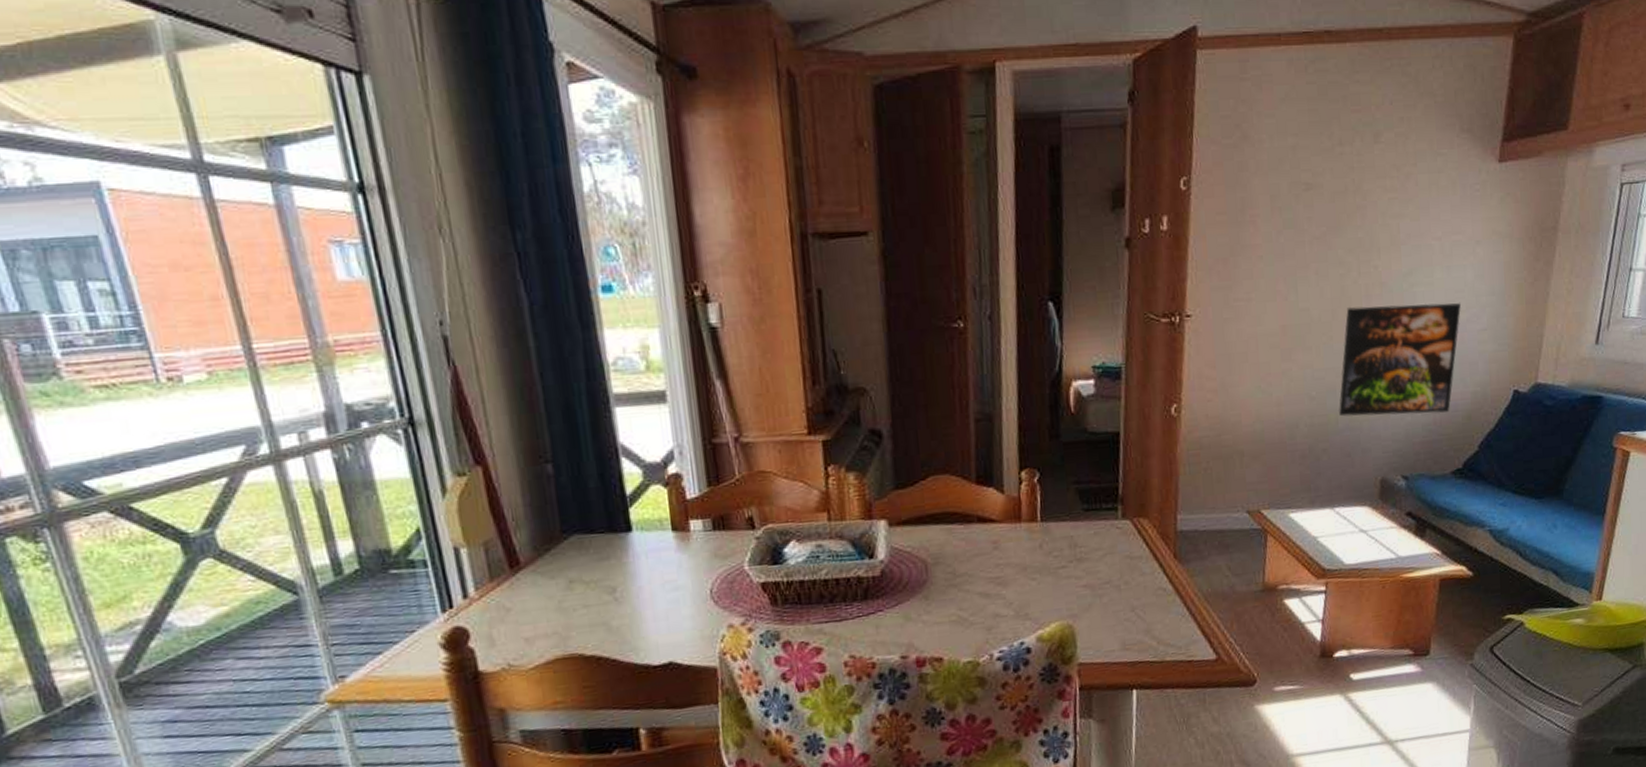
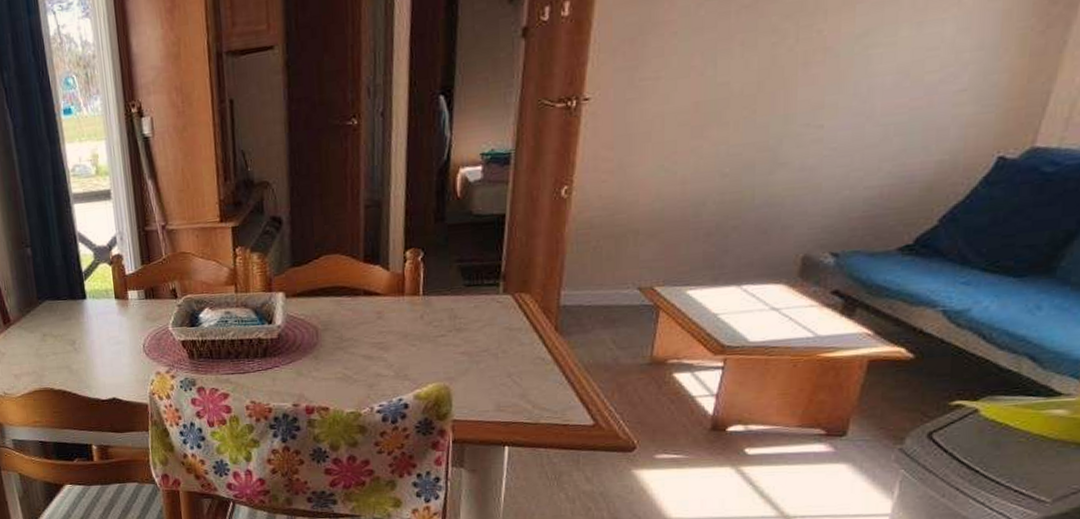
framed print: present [1339,303,1461,417] -> none [757,62,932,193]

